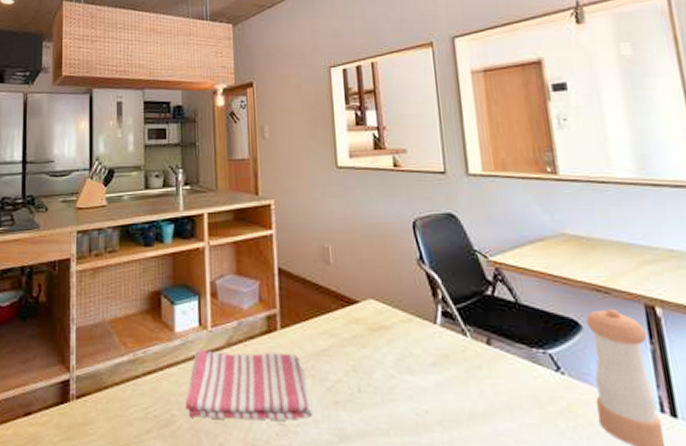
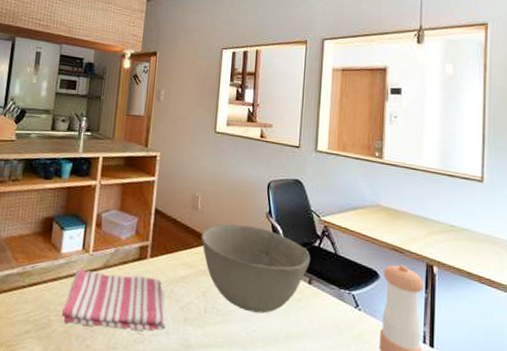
bowl: none [339,278,485,388] -> present [201,223,311,314]

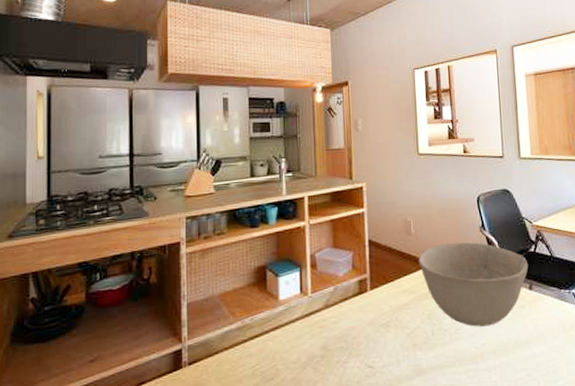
dish towel: present [61,268,167,331] -> none [288,309,396,370]

